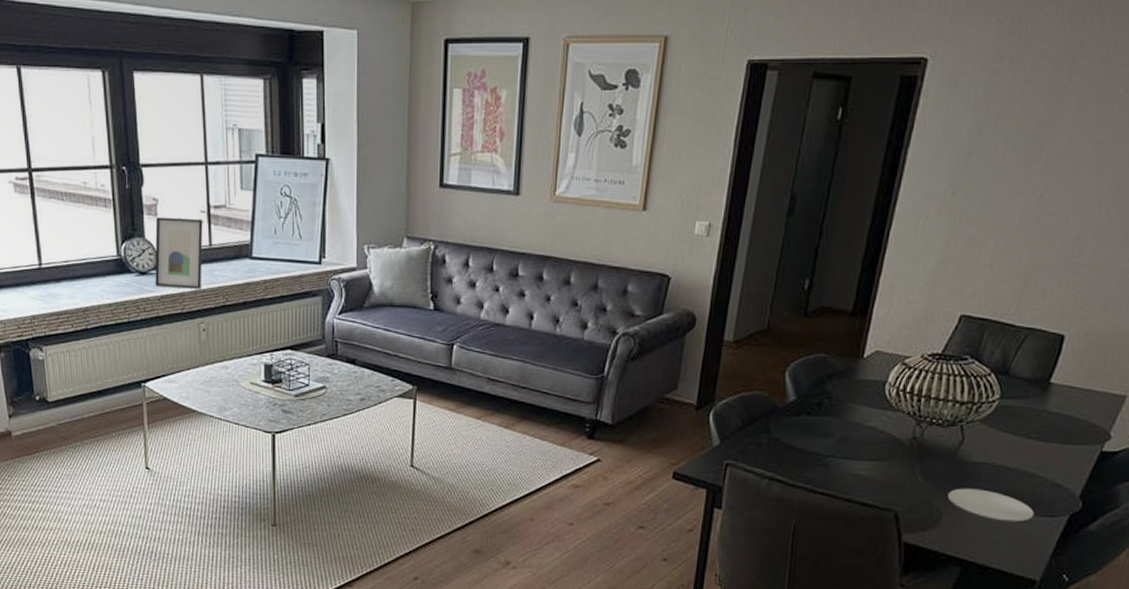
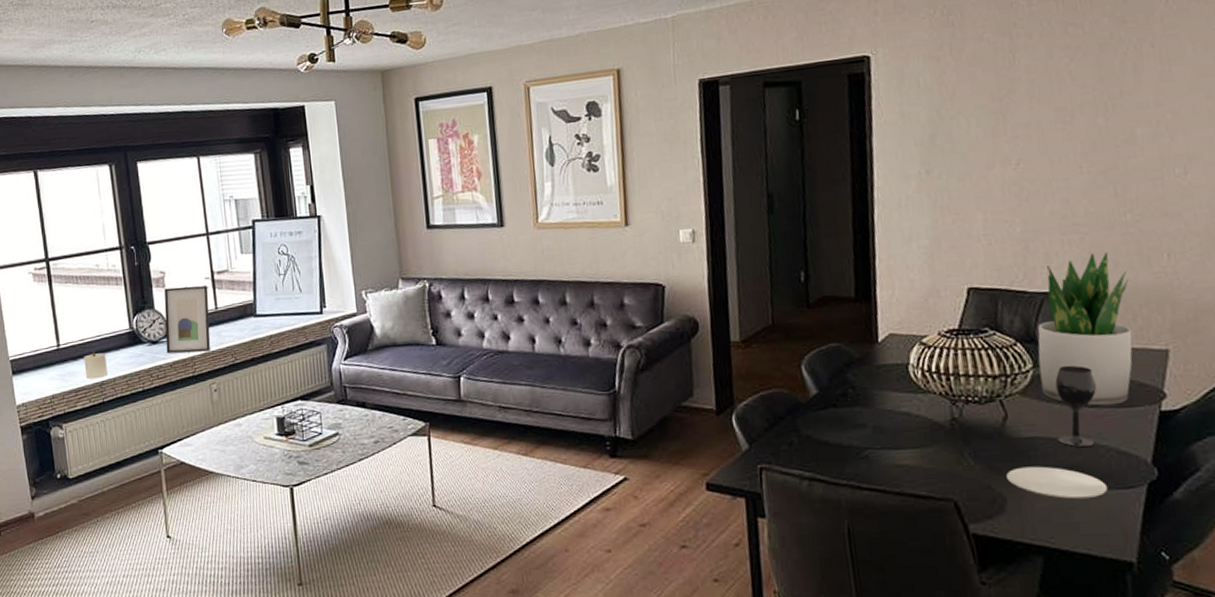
candle: none [67,273,93,304] -> present [84,350,108,380]
planter: none [1001,294,1113,442] -> present [1037,252,1133,406]
wine glass: none [1002,399,1053,477] -> present [1055,365,1097,448]

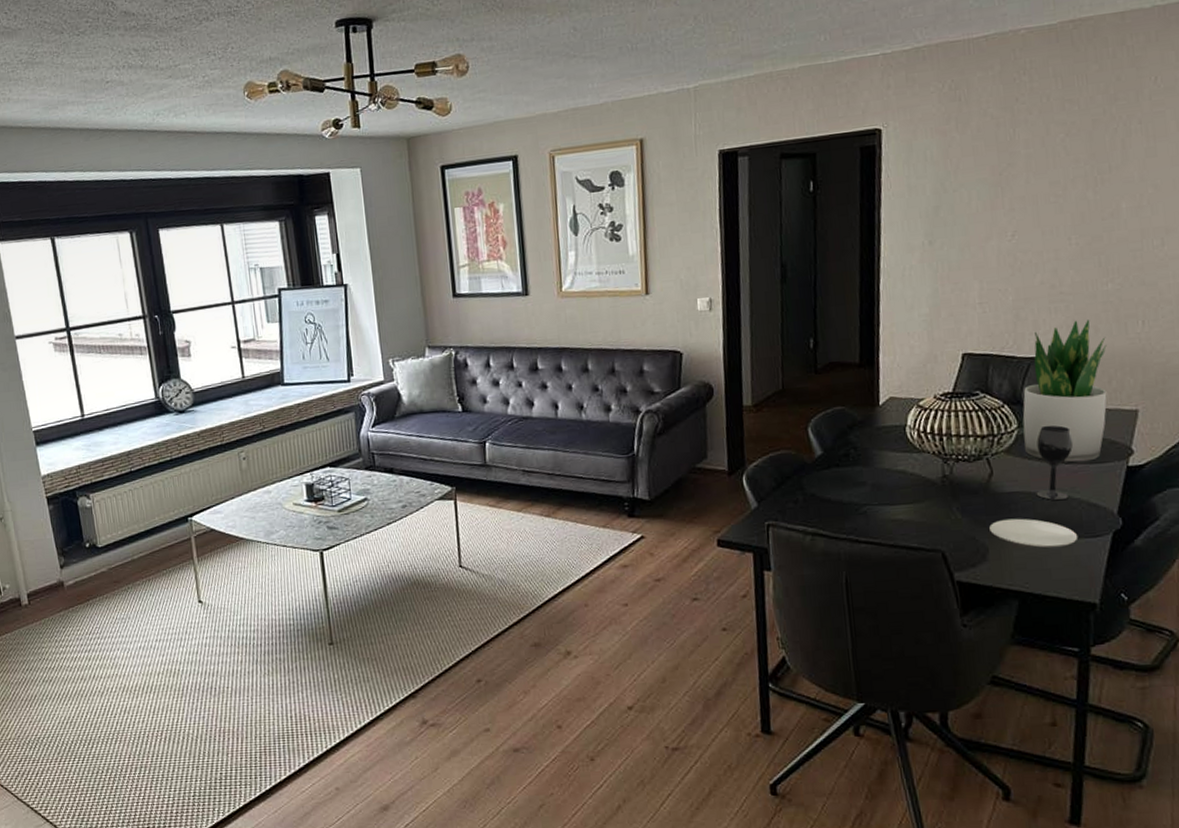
candle: present [84,350,108,380] -> none [109,420,135,449]
picture frame: present [164,284,211,354] -> none [190,353,238,423]

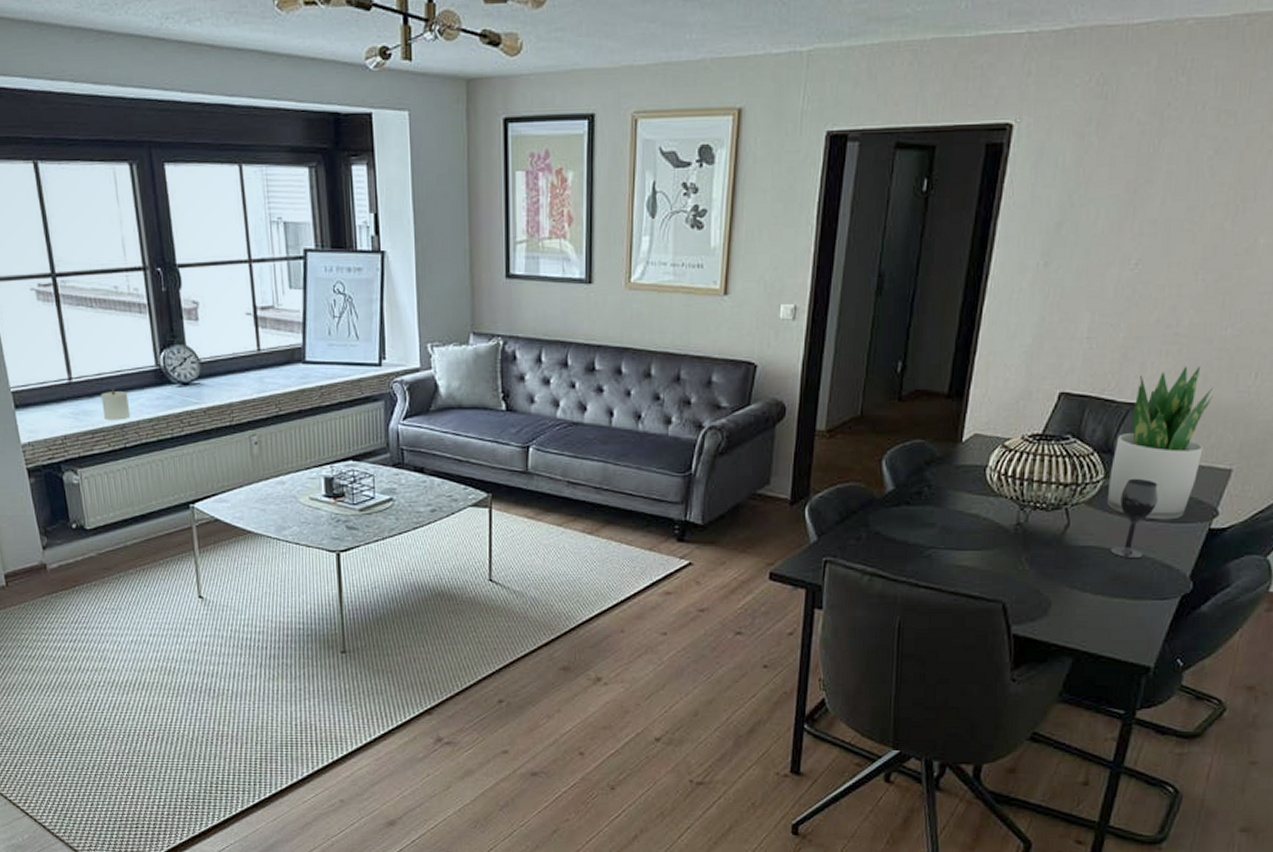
candle: none [109,420,135,449] -> present [101,387,131,421]
plate: present [989,518,1078,548] -> none [1056,574,1145,608]

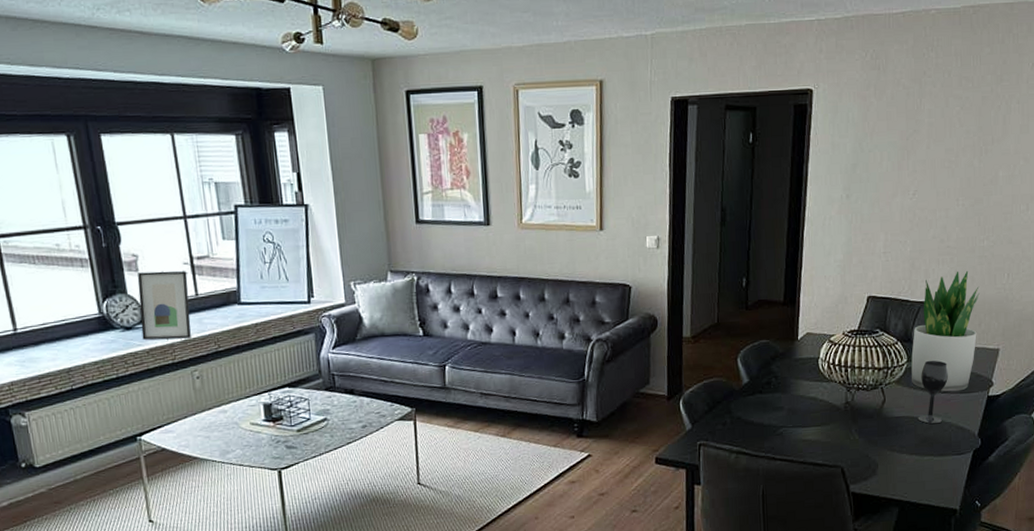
candle: present [101,387,131,421] -> none [46,335,76,366]
picture frame: none [197,321,251,399] -> present [137,270,191,340]

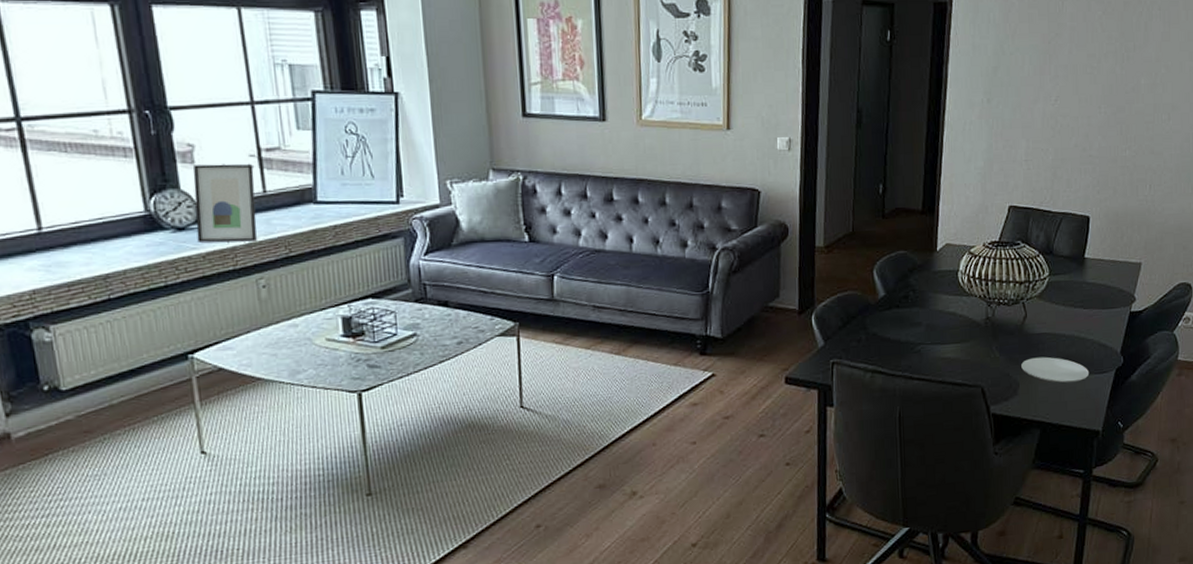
plate: none [880,439,947,464] -> present [1021,356,1090,383]
planter: present [911,271,980,392] -> none [1053,181,1122,308]
wine glass: present [918,360,949,424] -> none [1060,274,1091,341]

